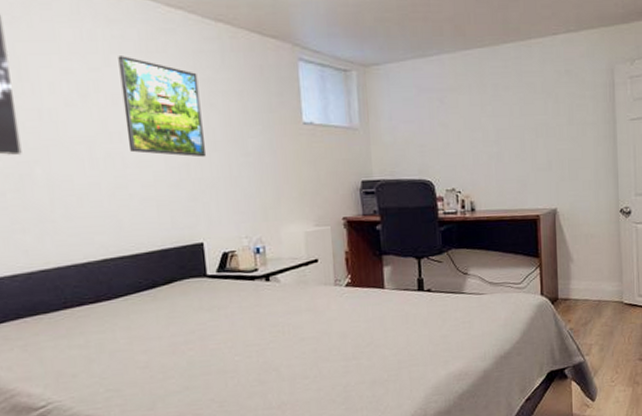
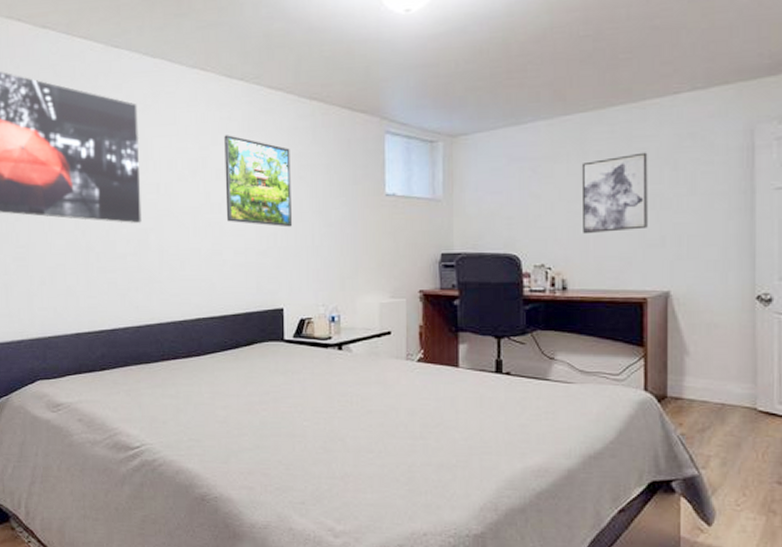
wall art: none [481,86,537,160] -> present [581,152,648,235]

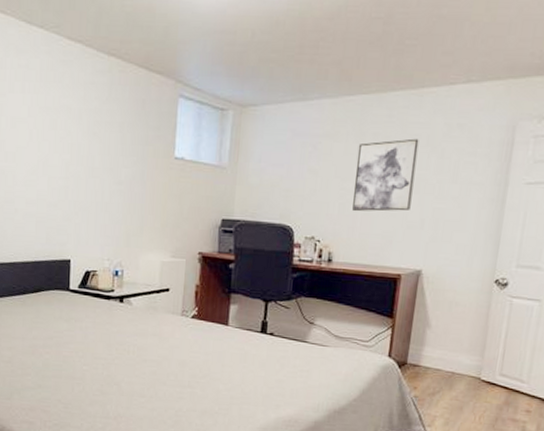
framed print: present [224,135,293,228] -> none [20,83,86,182]

